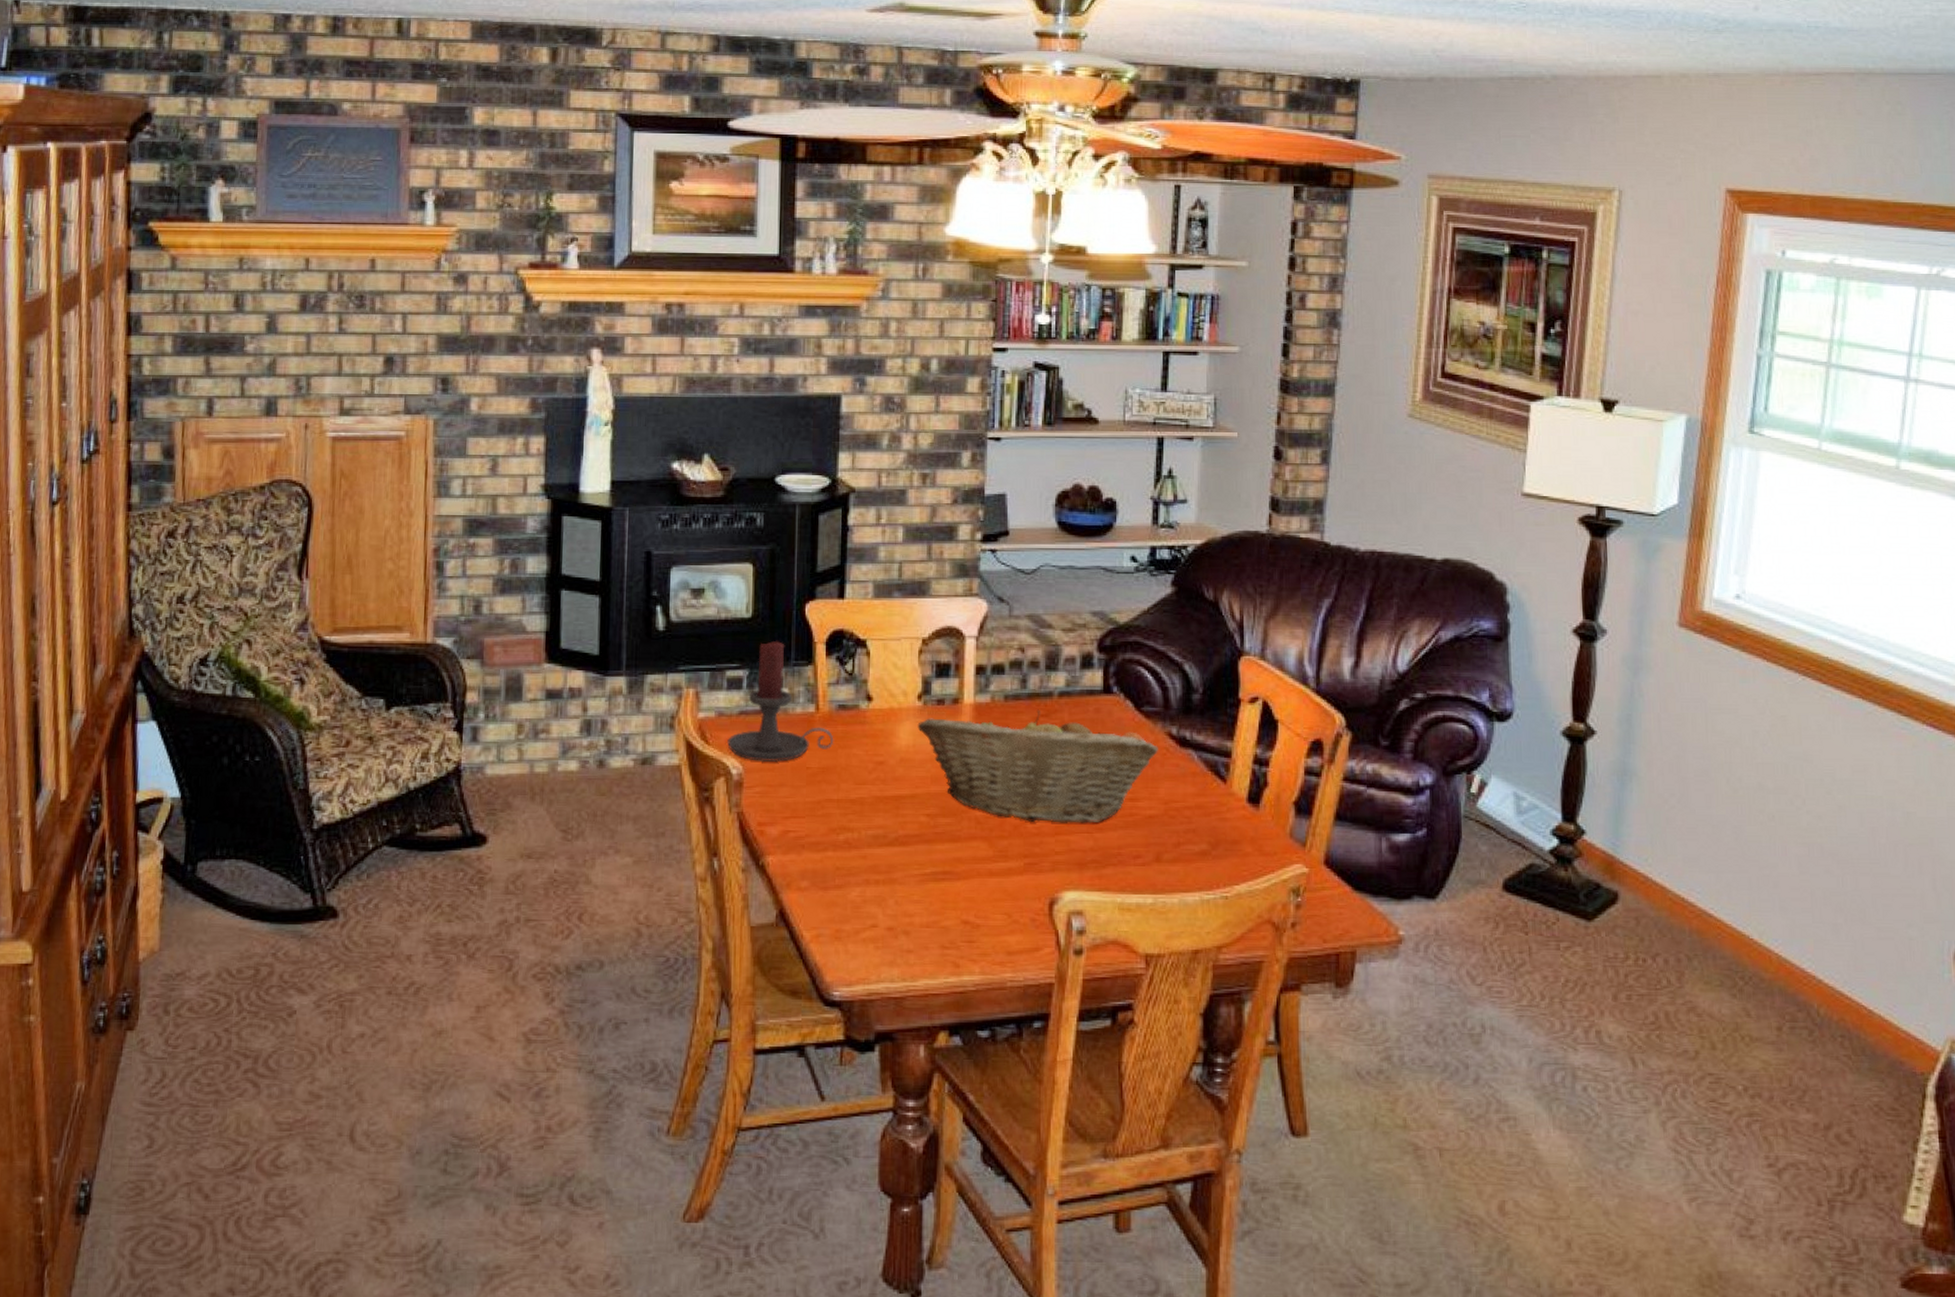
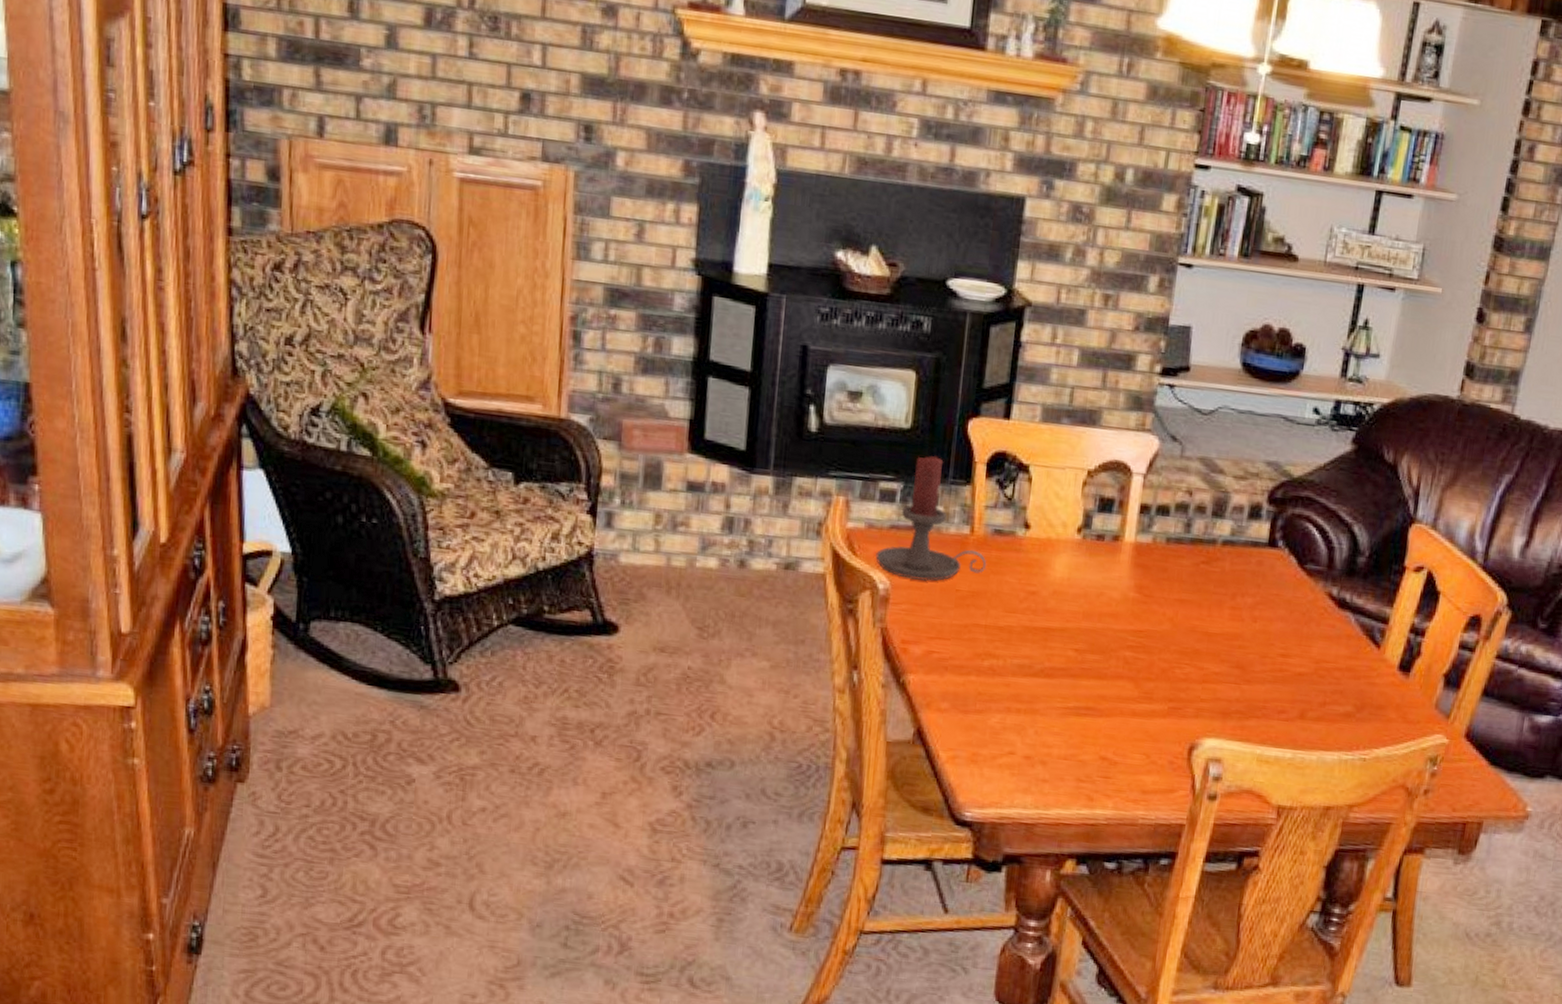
fruit basket: present [917,709,1158,824] -> none [1074,552,1317,675]

